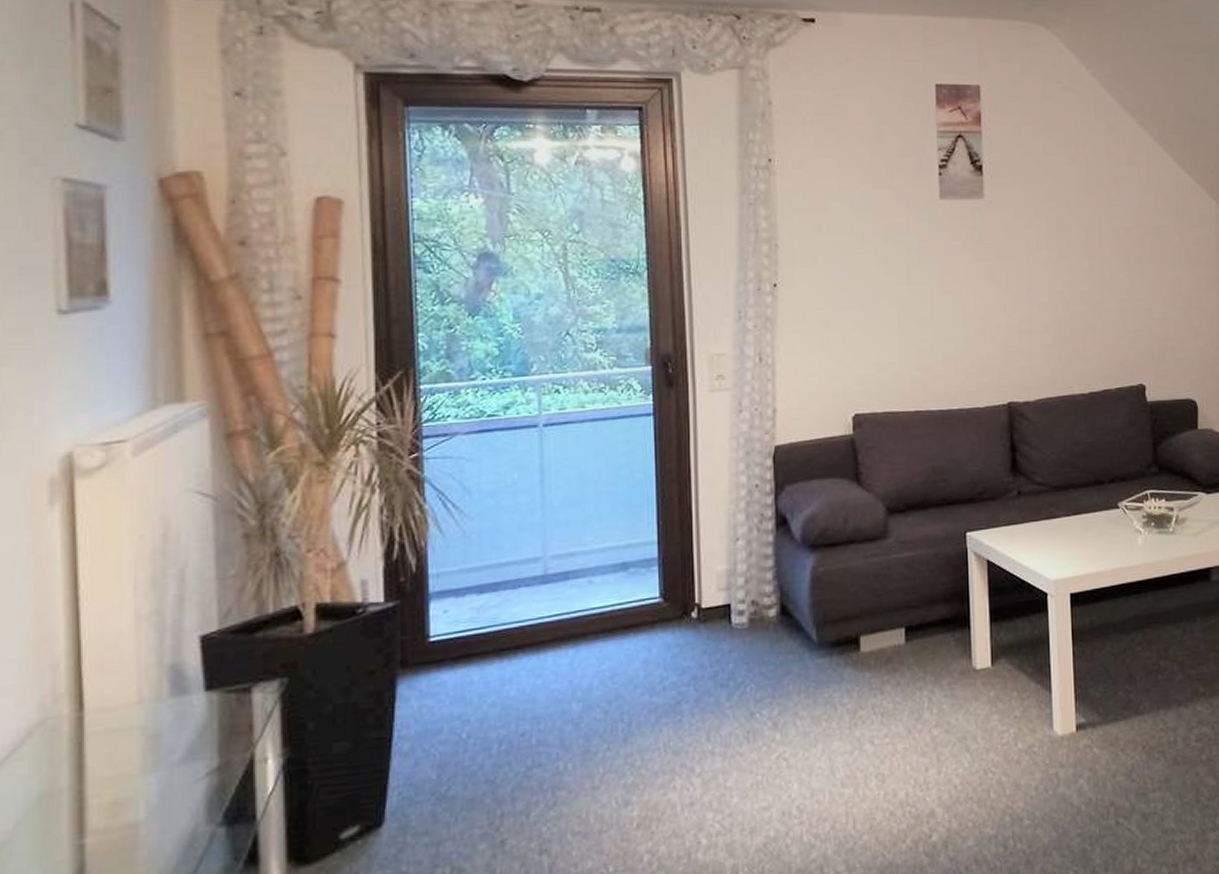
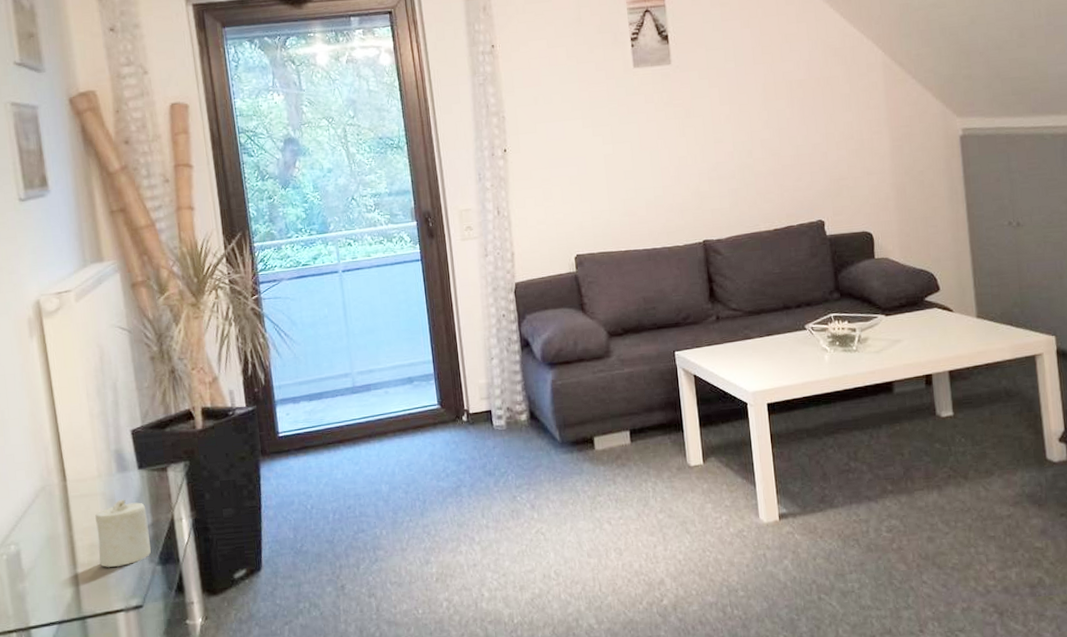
candle: none [123,734,211,834] -> present [95,499,151,567]

